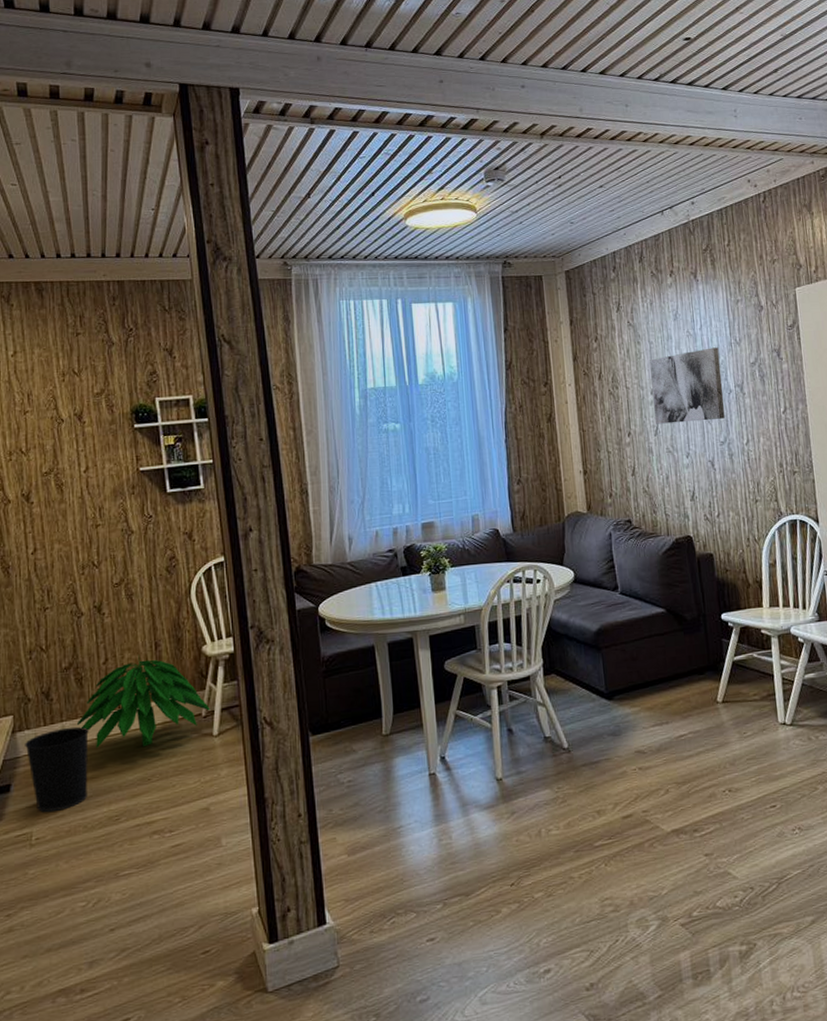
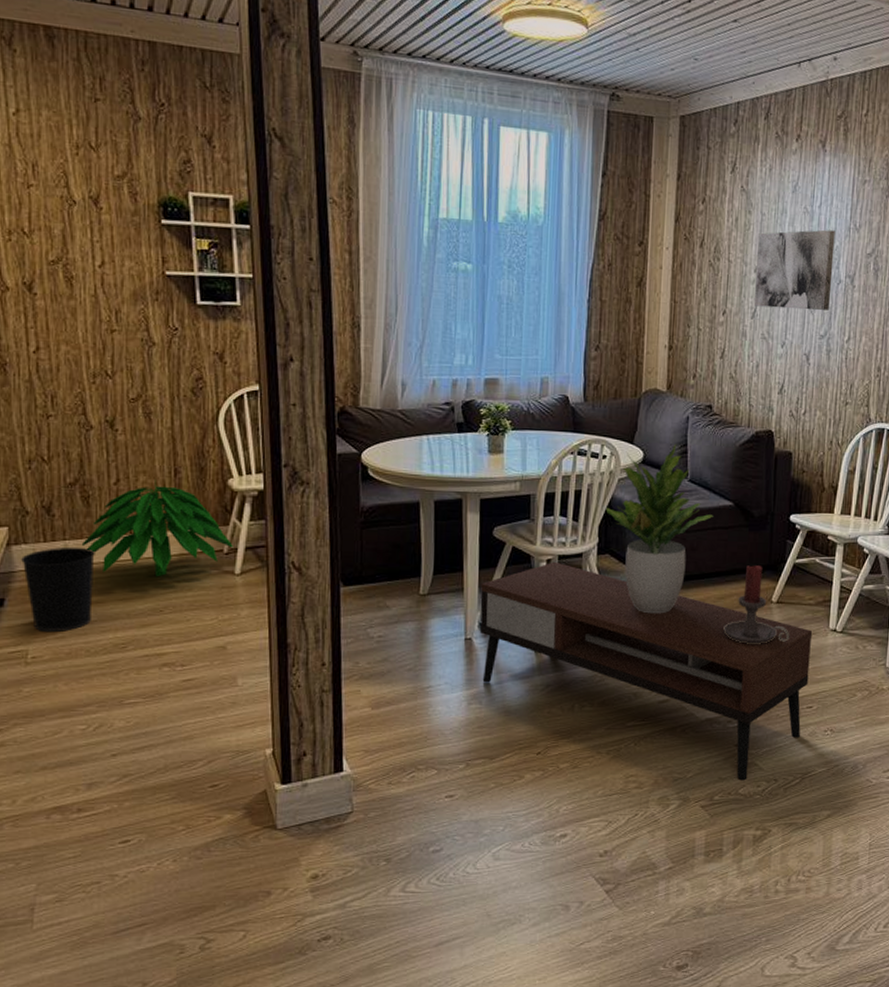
coffee table: none [438,687,769,893] -> present [480,561,813,781]
potted plant: none [545,560,648,729] -> present [605,444,713,614]
candle holder: none [674,667,741,748] -> present [723,565,790,644]

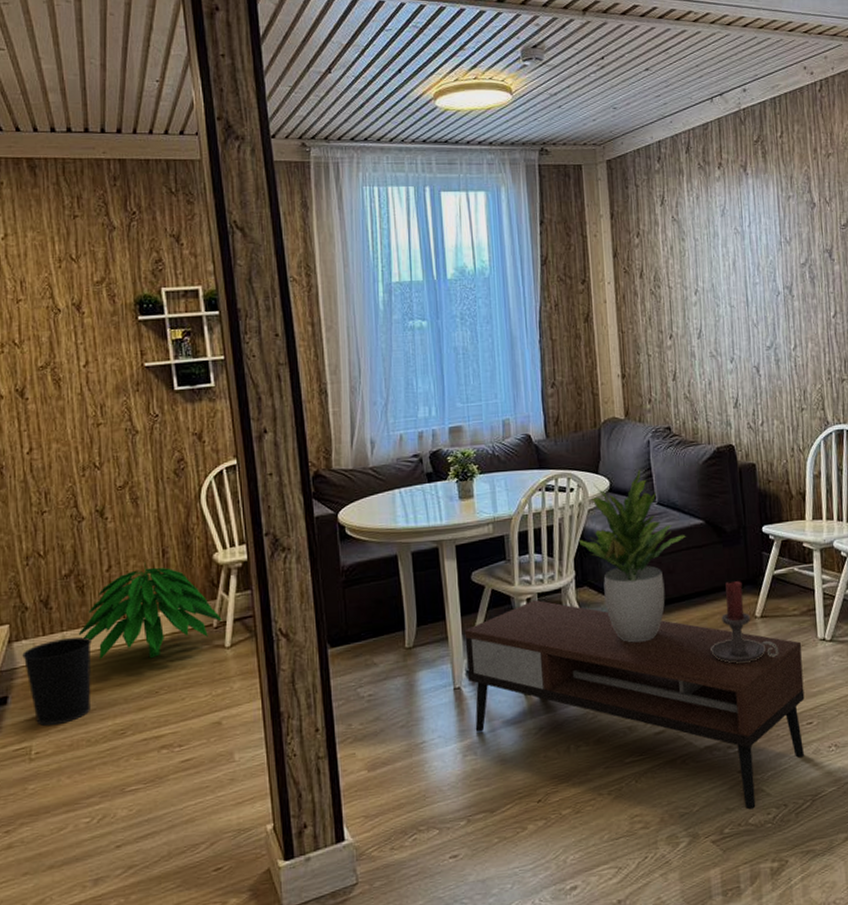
wall art: present [754,229,835,311] -> none [694,246,772,327]

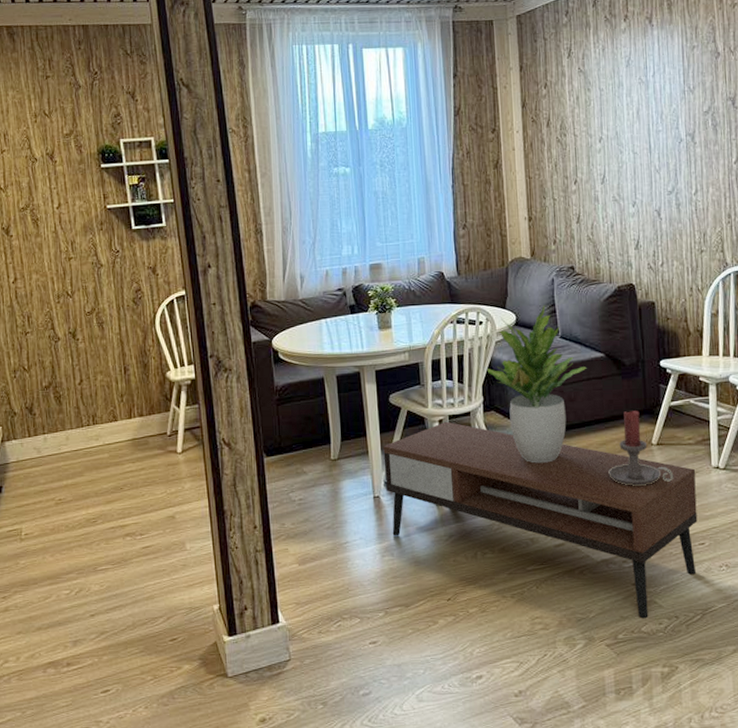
wastebasket: present [22,636,92,726] -> none [13,439,68,513]
indoor plant: present [78,561,222,659] -> none [57,377,175,460]

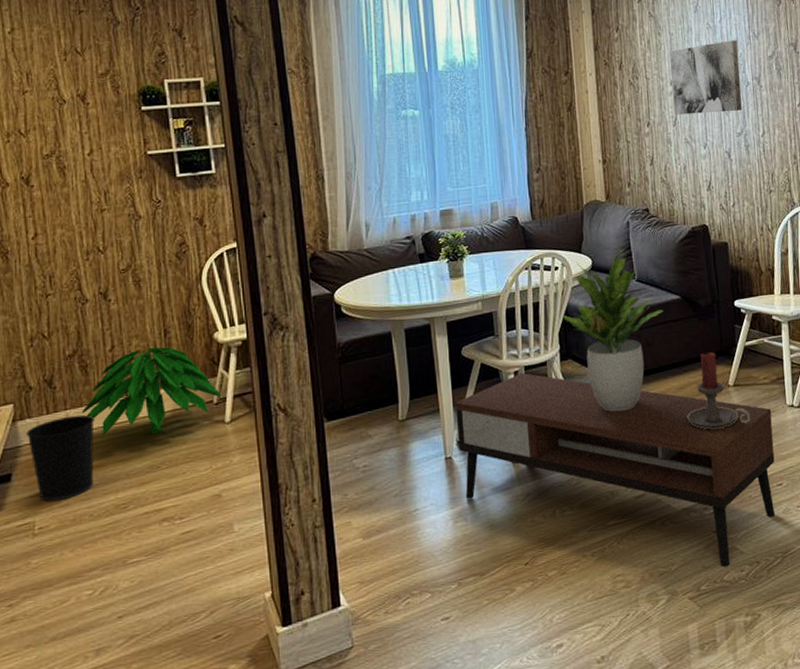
wastebasket: none [13,439,68,513] -> present [26,414,95,502]
indoor plant: none [57,377,175,460] -> present [81,341,222,436]
wall art: none [599,95,674,173] -> present [670,40,742,115]

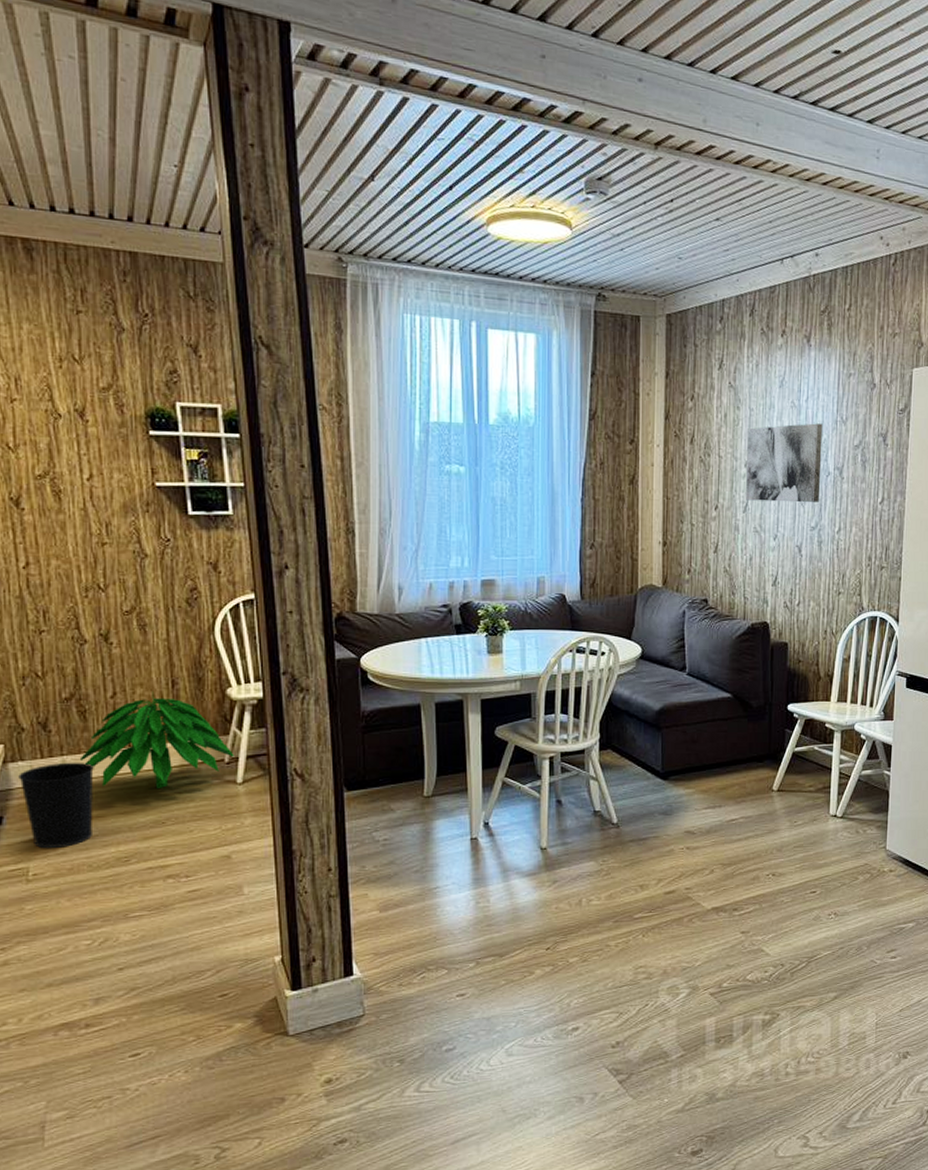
coffee table: present [455,372,775,567] -> none [484,758,814,967]
potted plant: present [563,248,663,412] -> none [606,638,713,807]
candle holder: present [687,352,751,430] -> none [726,755,792,833]

